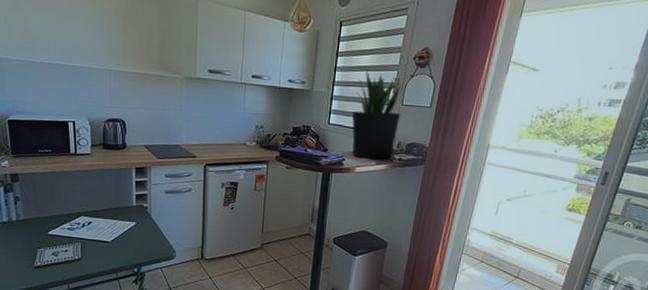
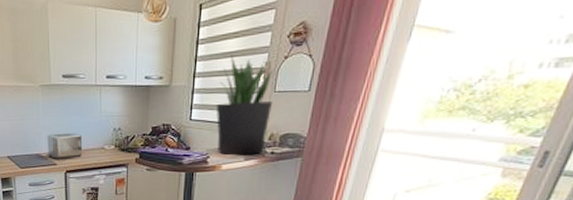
toaster: none [188,126,224,153] -> present [47,133,83,160]

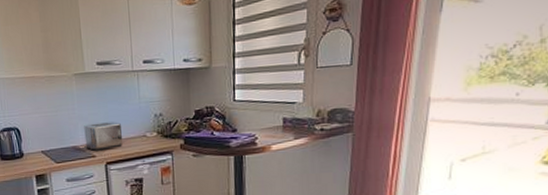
planter: present [216,54,275,156] -> none [259,33,317,135]

